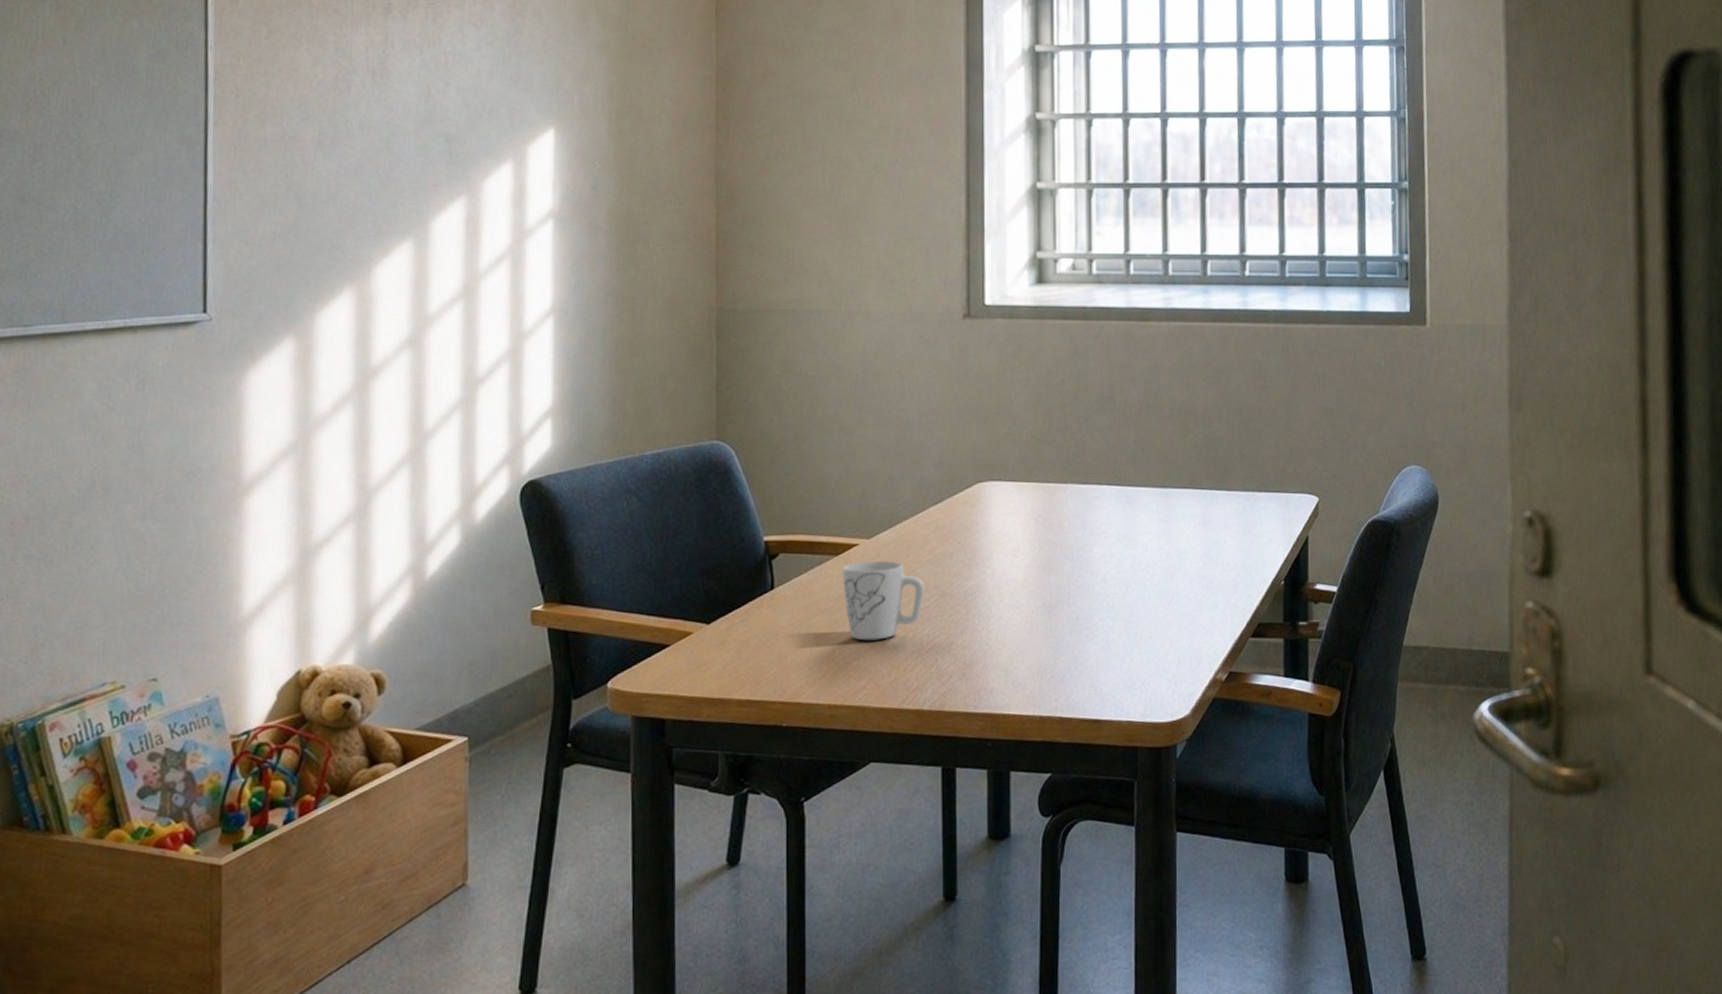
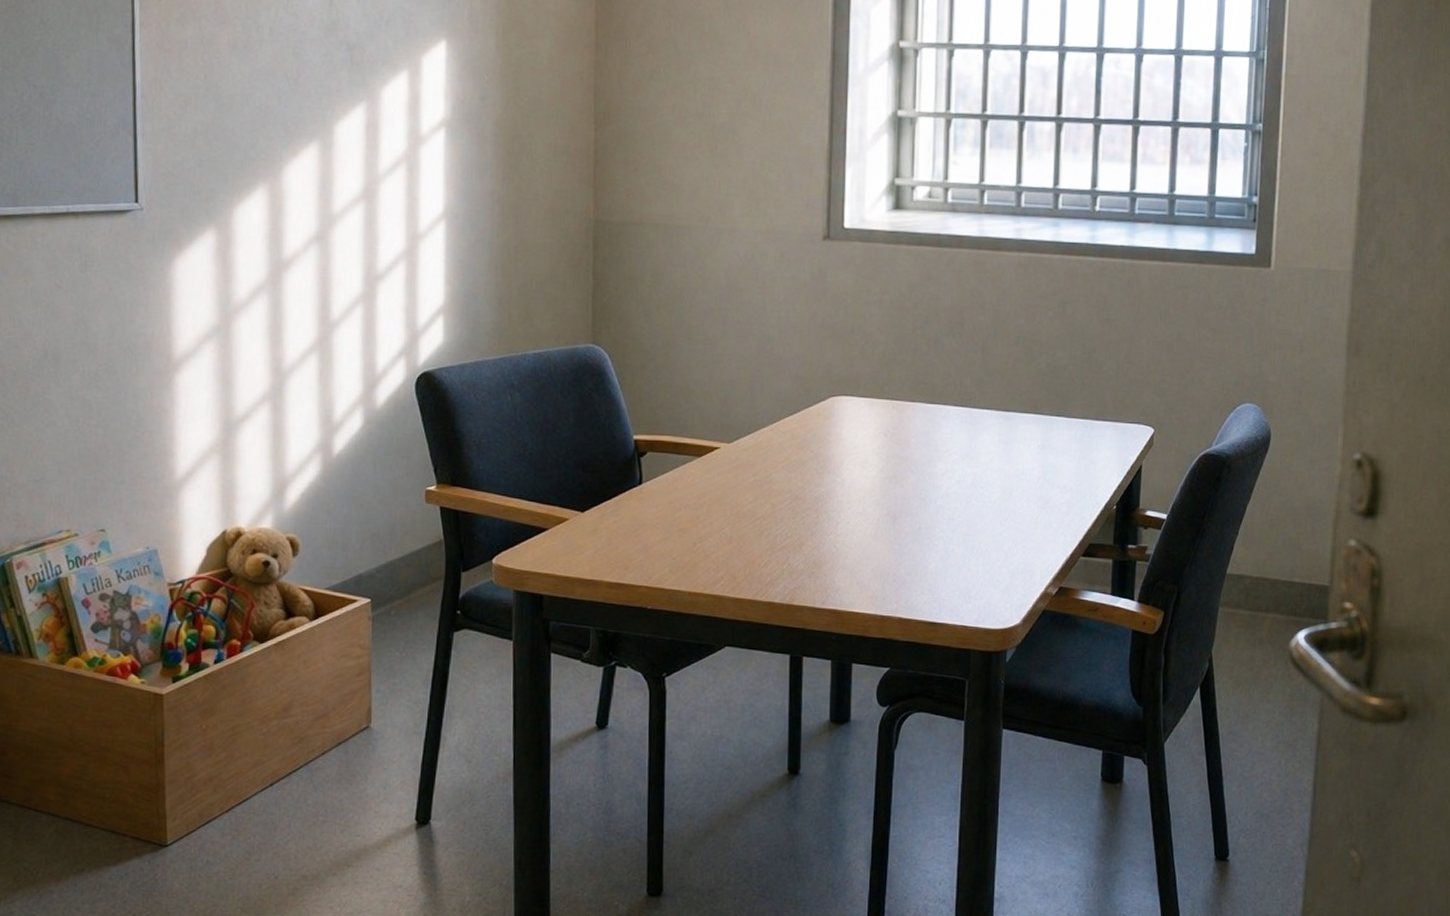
mug: present [843,561,925,641] -> none [704,464,780,537]

